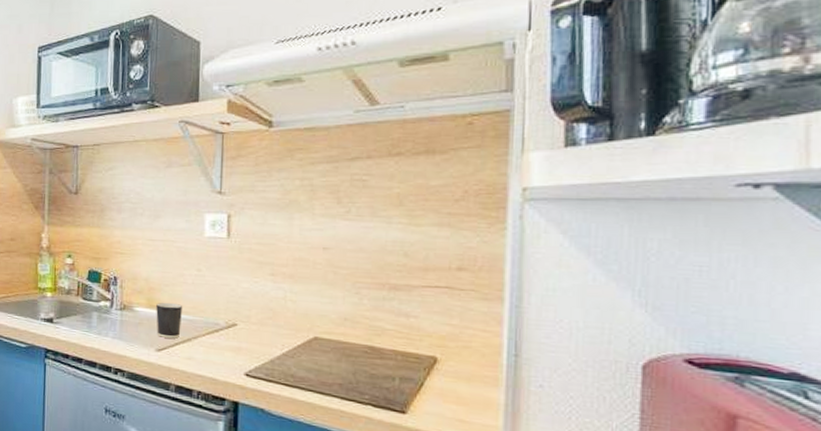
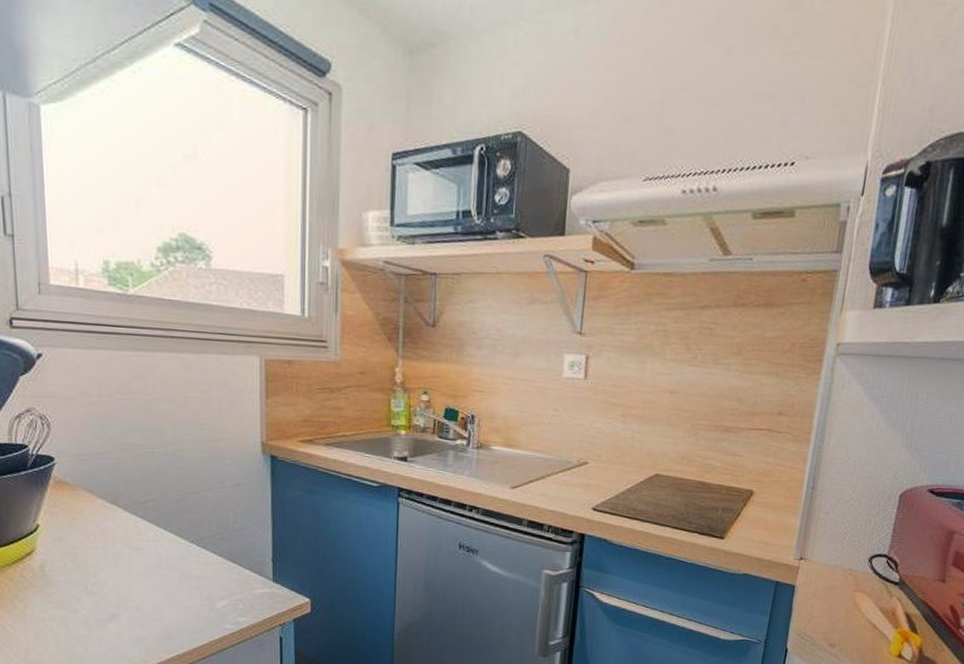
mug: present [156,302,183,339] -> none [512,441,539,476]

